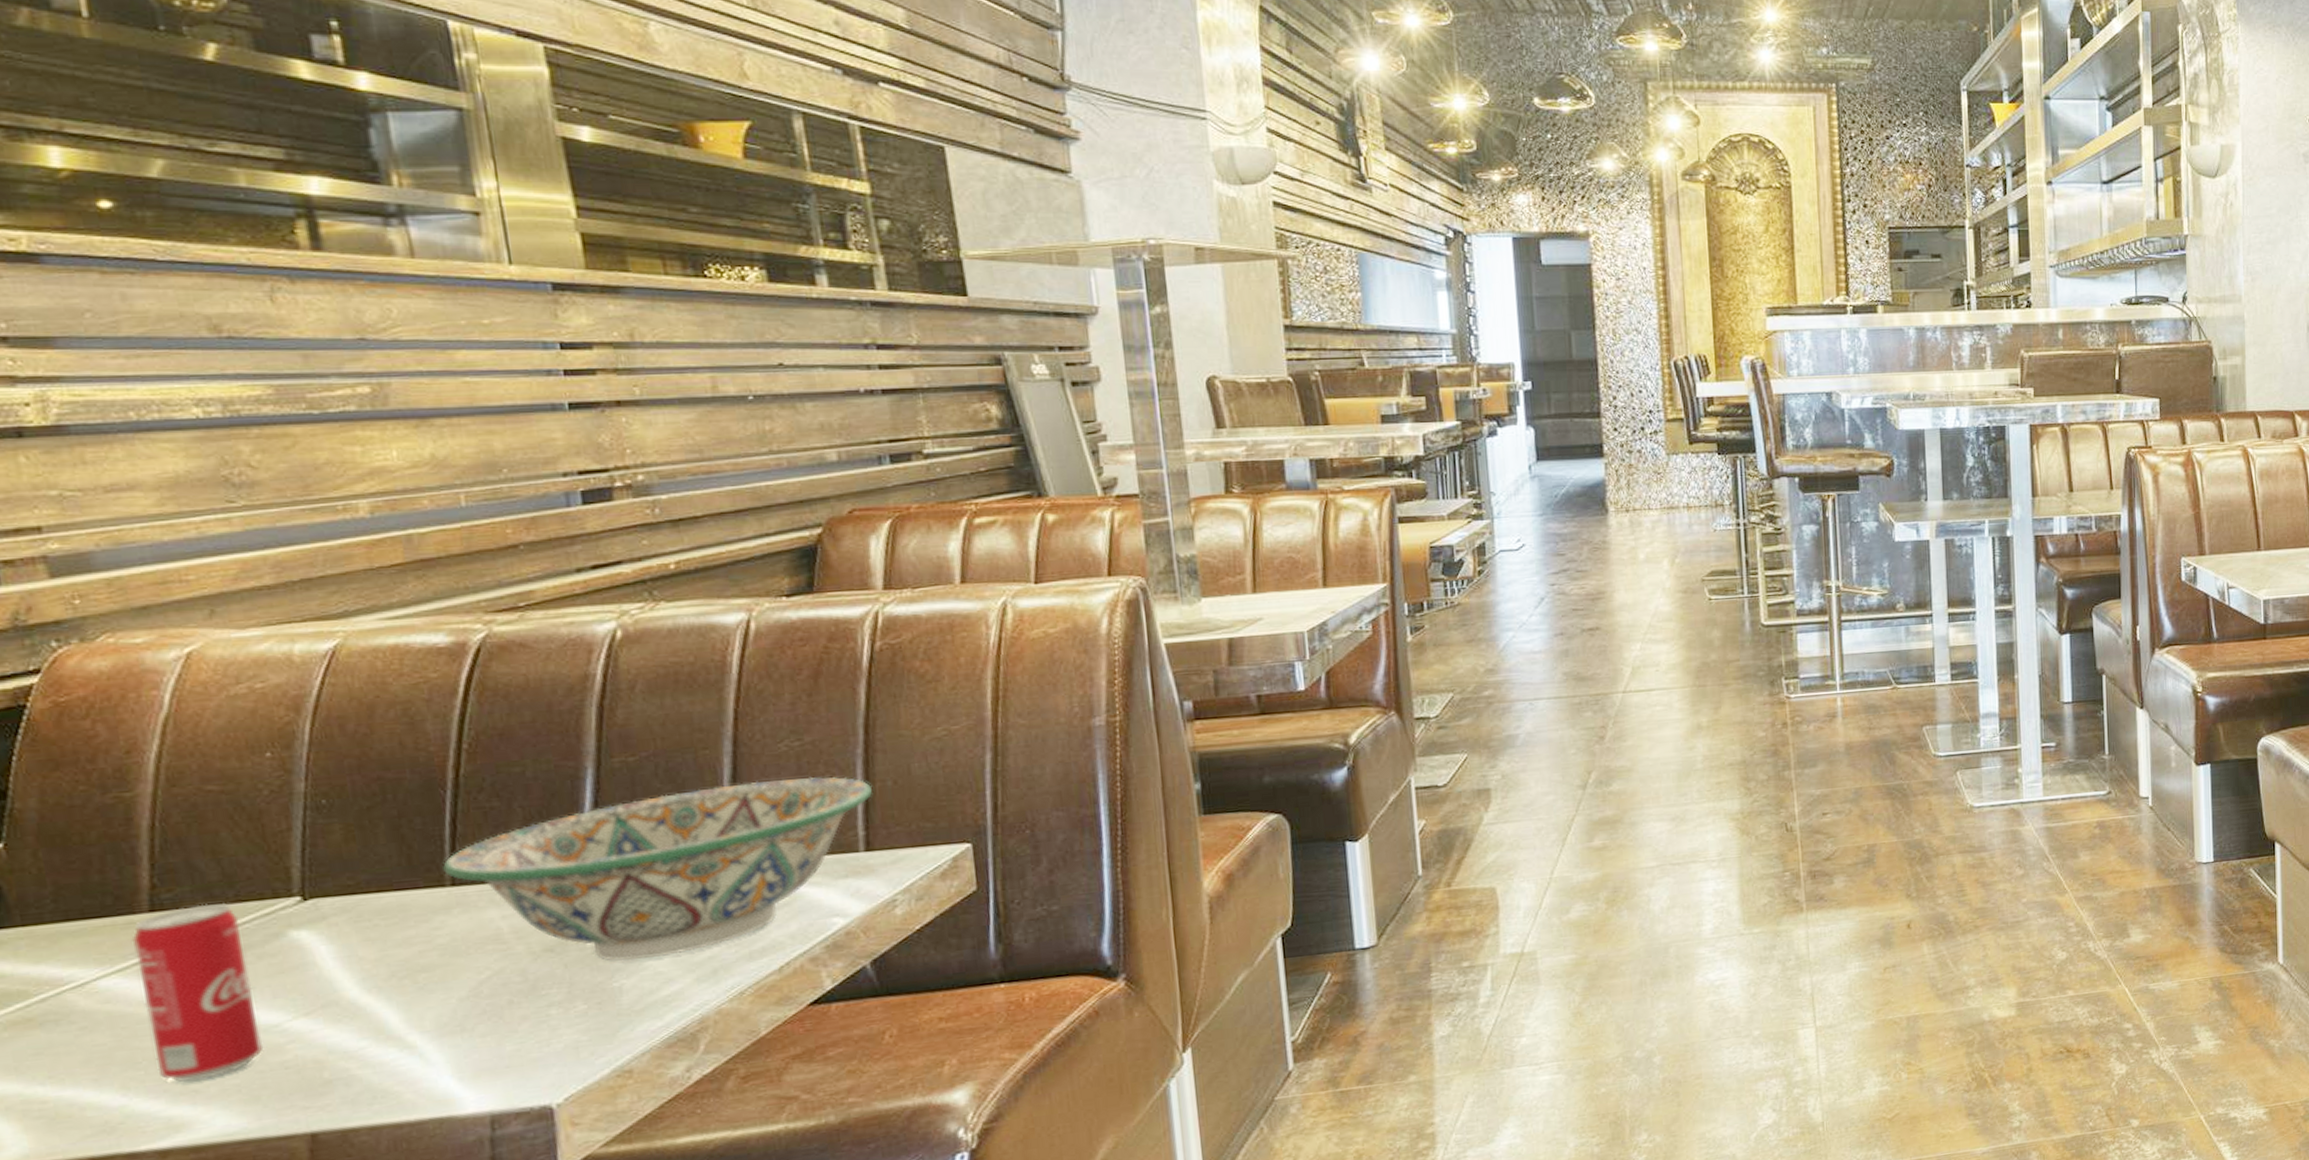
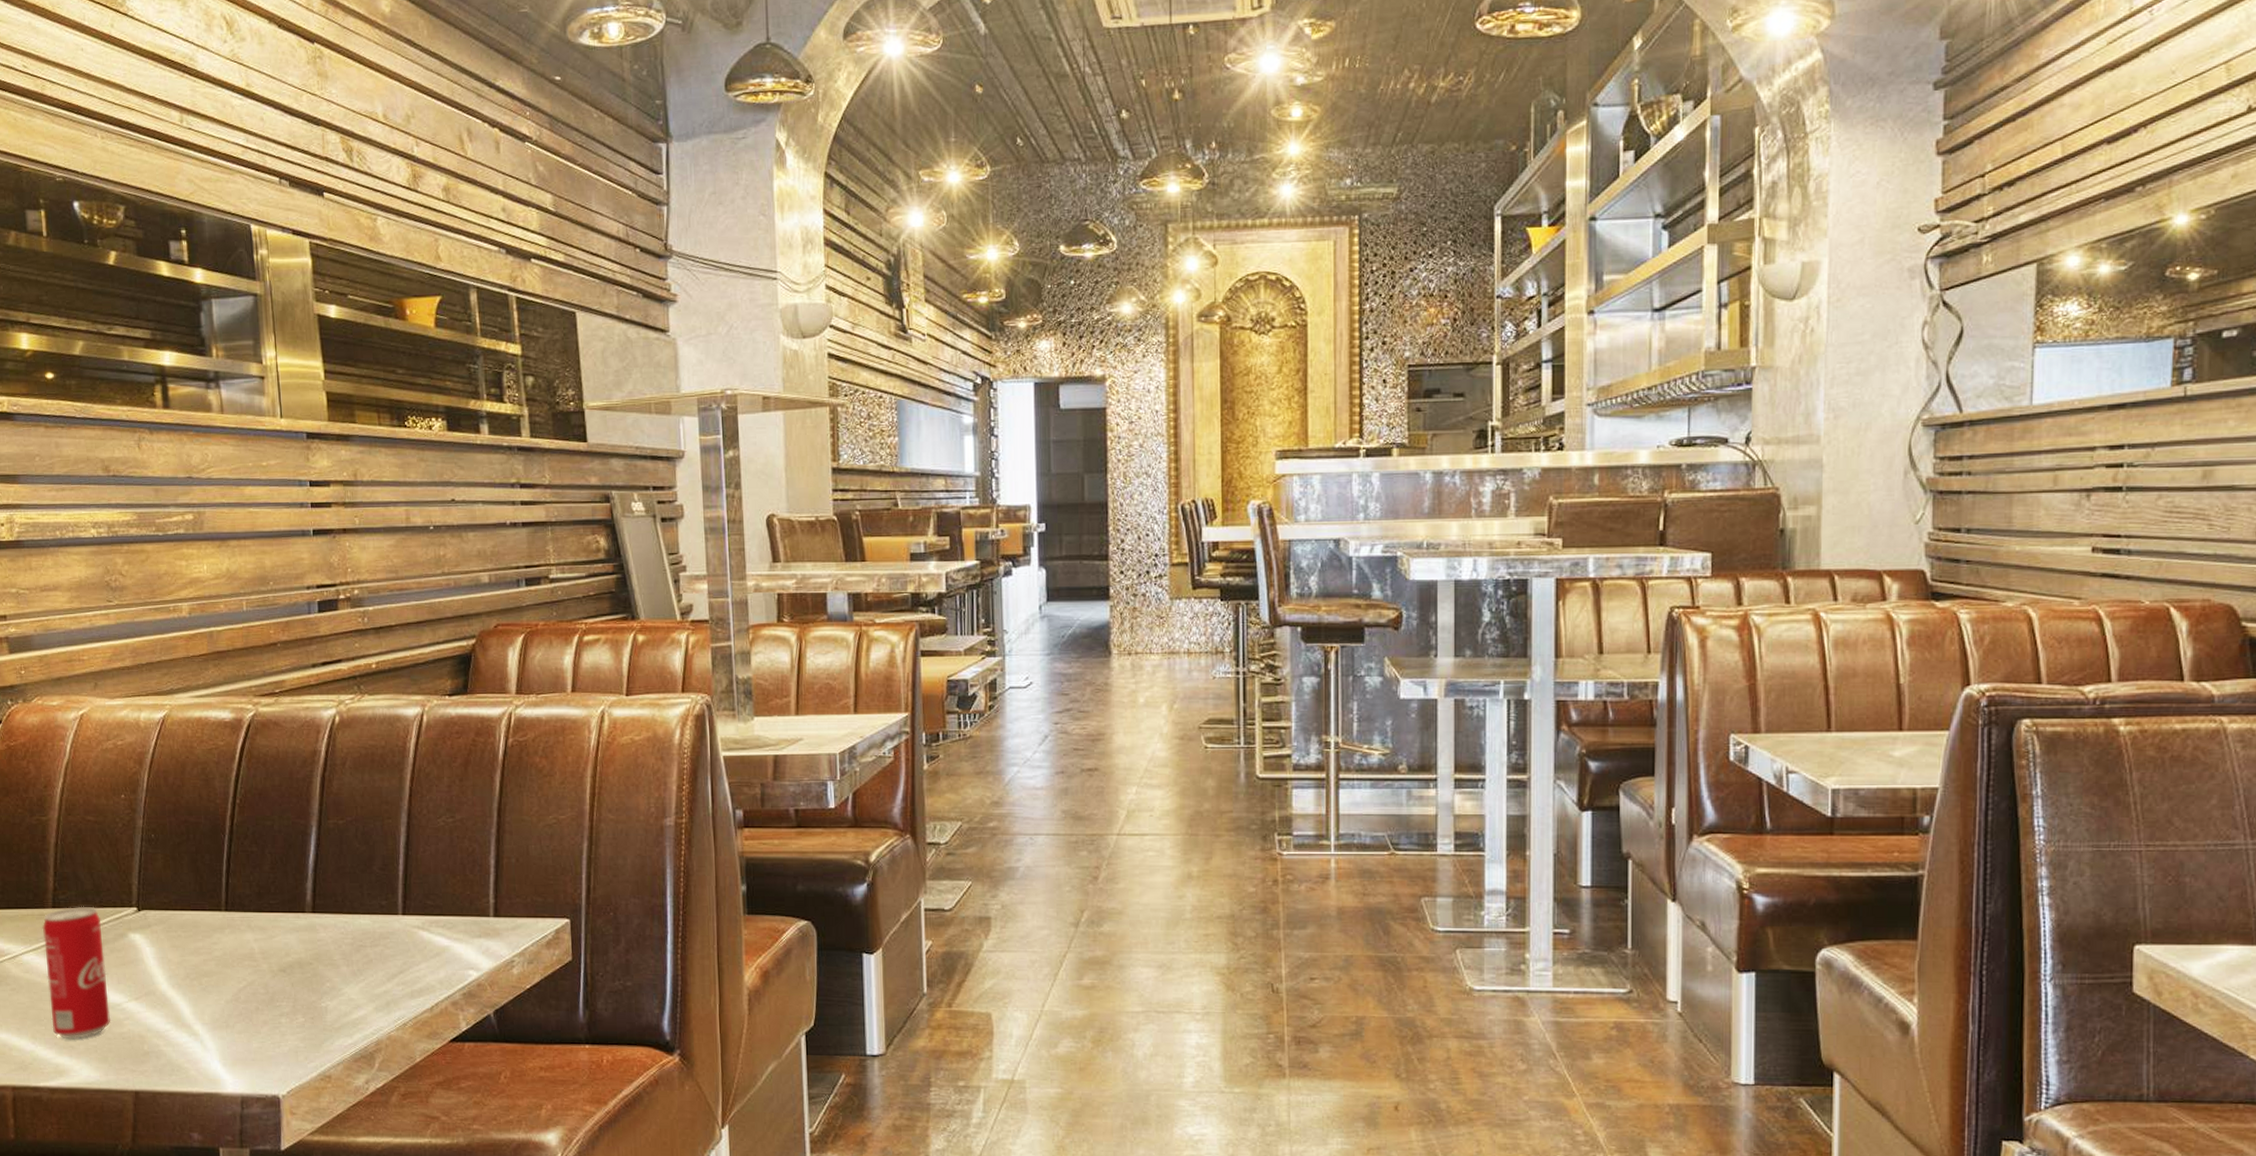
decorative bowl: present [442,776,872,962] -> none [220,849,501,987]

